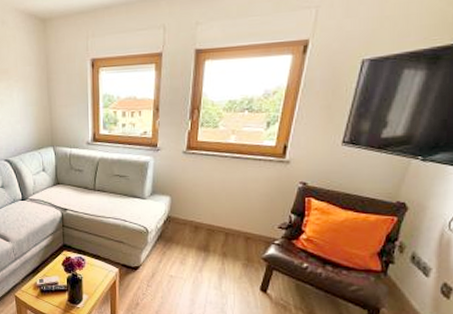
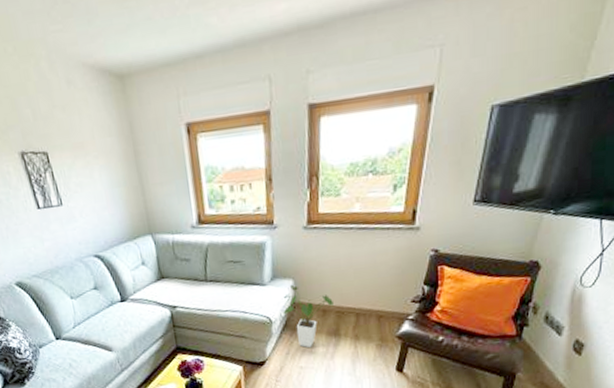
house plant: none [158,200,205,260] -> present [281,284,333,348]

